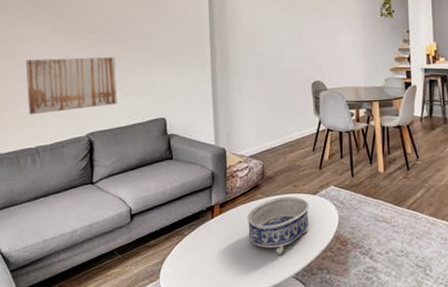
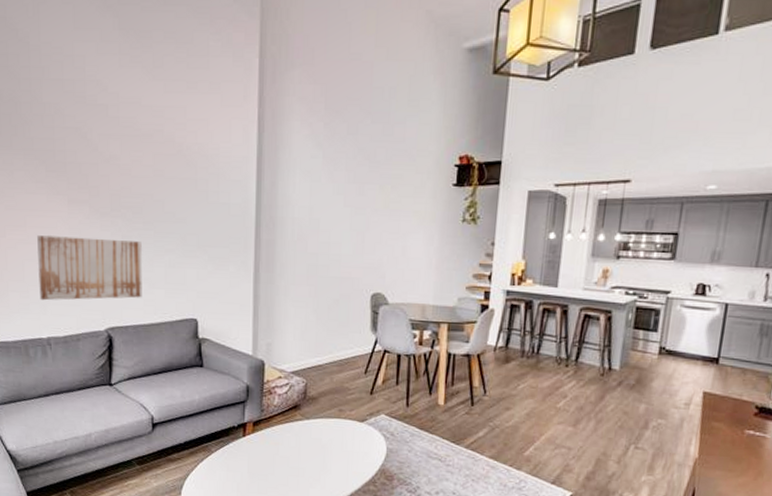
decorative bowl: present [247,196,310,254] -> none [283,420,355,483]

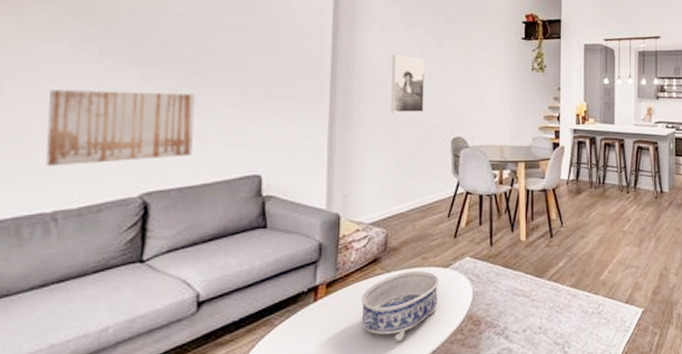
decorative bowl: none [283,420,355,483] -> present [361,270,440,341]
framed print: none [311,203,346,267] -> present [391,54,425,114]

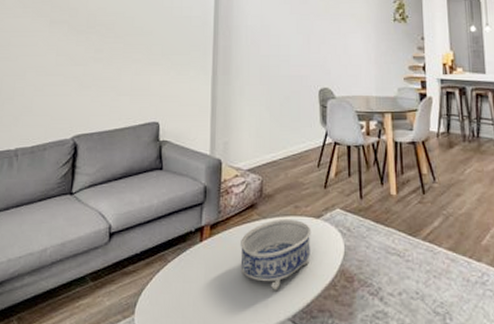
wall art: present [46,90,195,167] -> none [13,53,112,113]
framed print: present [391,54,425,114] -> none [264,12,293,66]

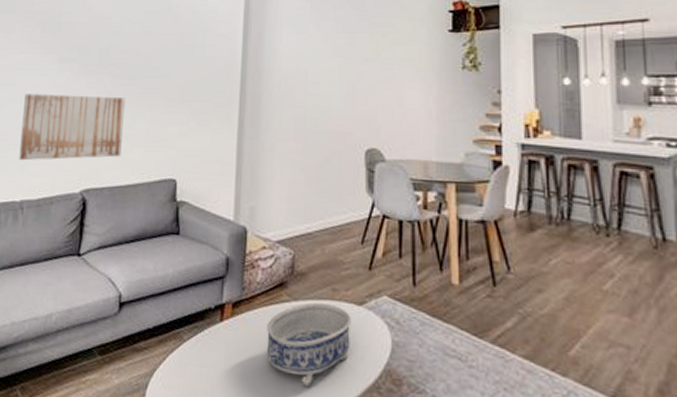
wall art: none [13,53,112,113] -> present [19,94,125,161]

